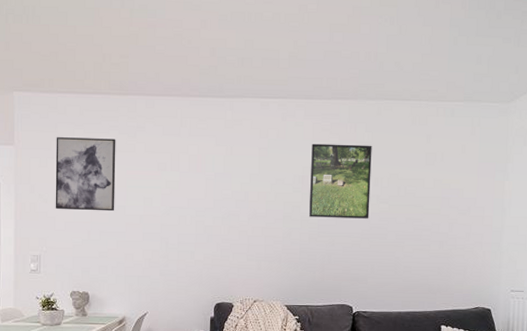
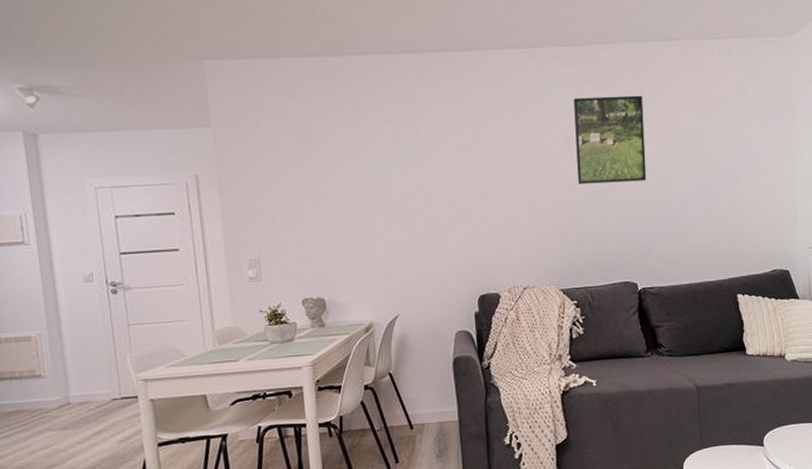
wall art: present [55,137,116,212] -> none [263,109,346,201]

